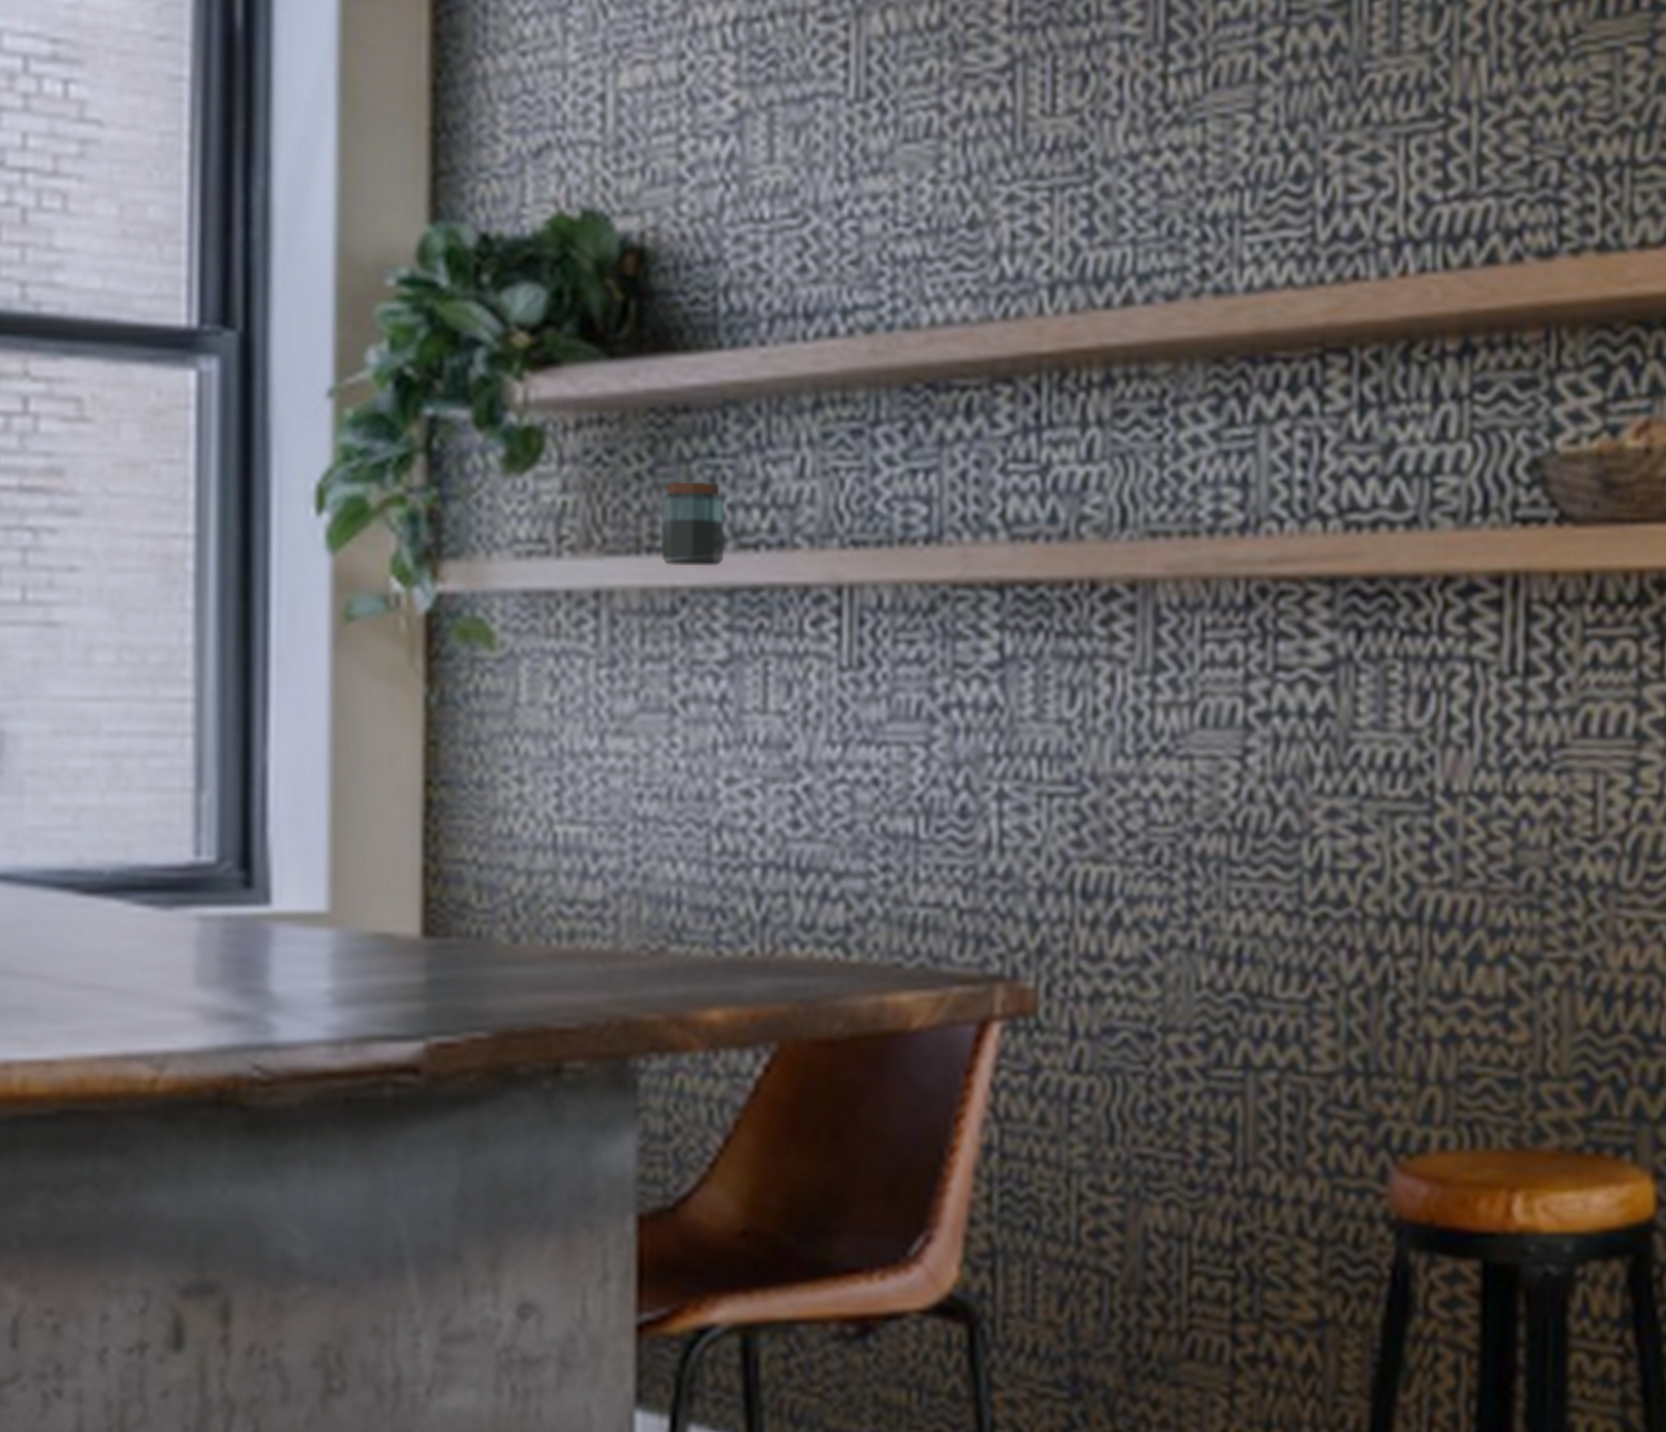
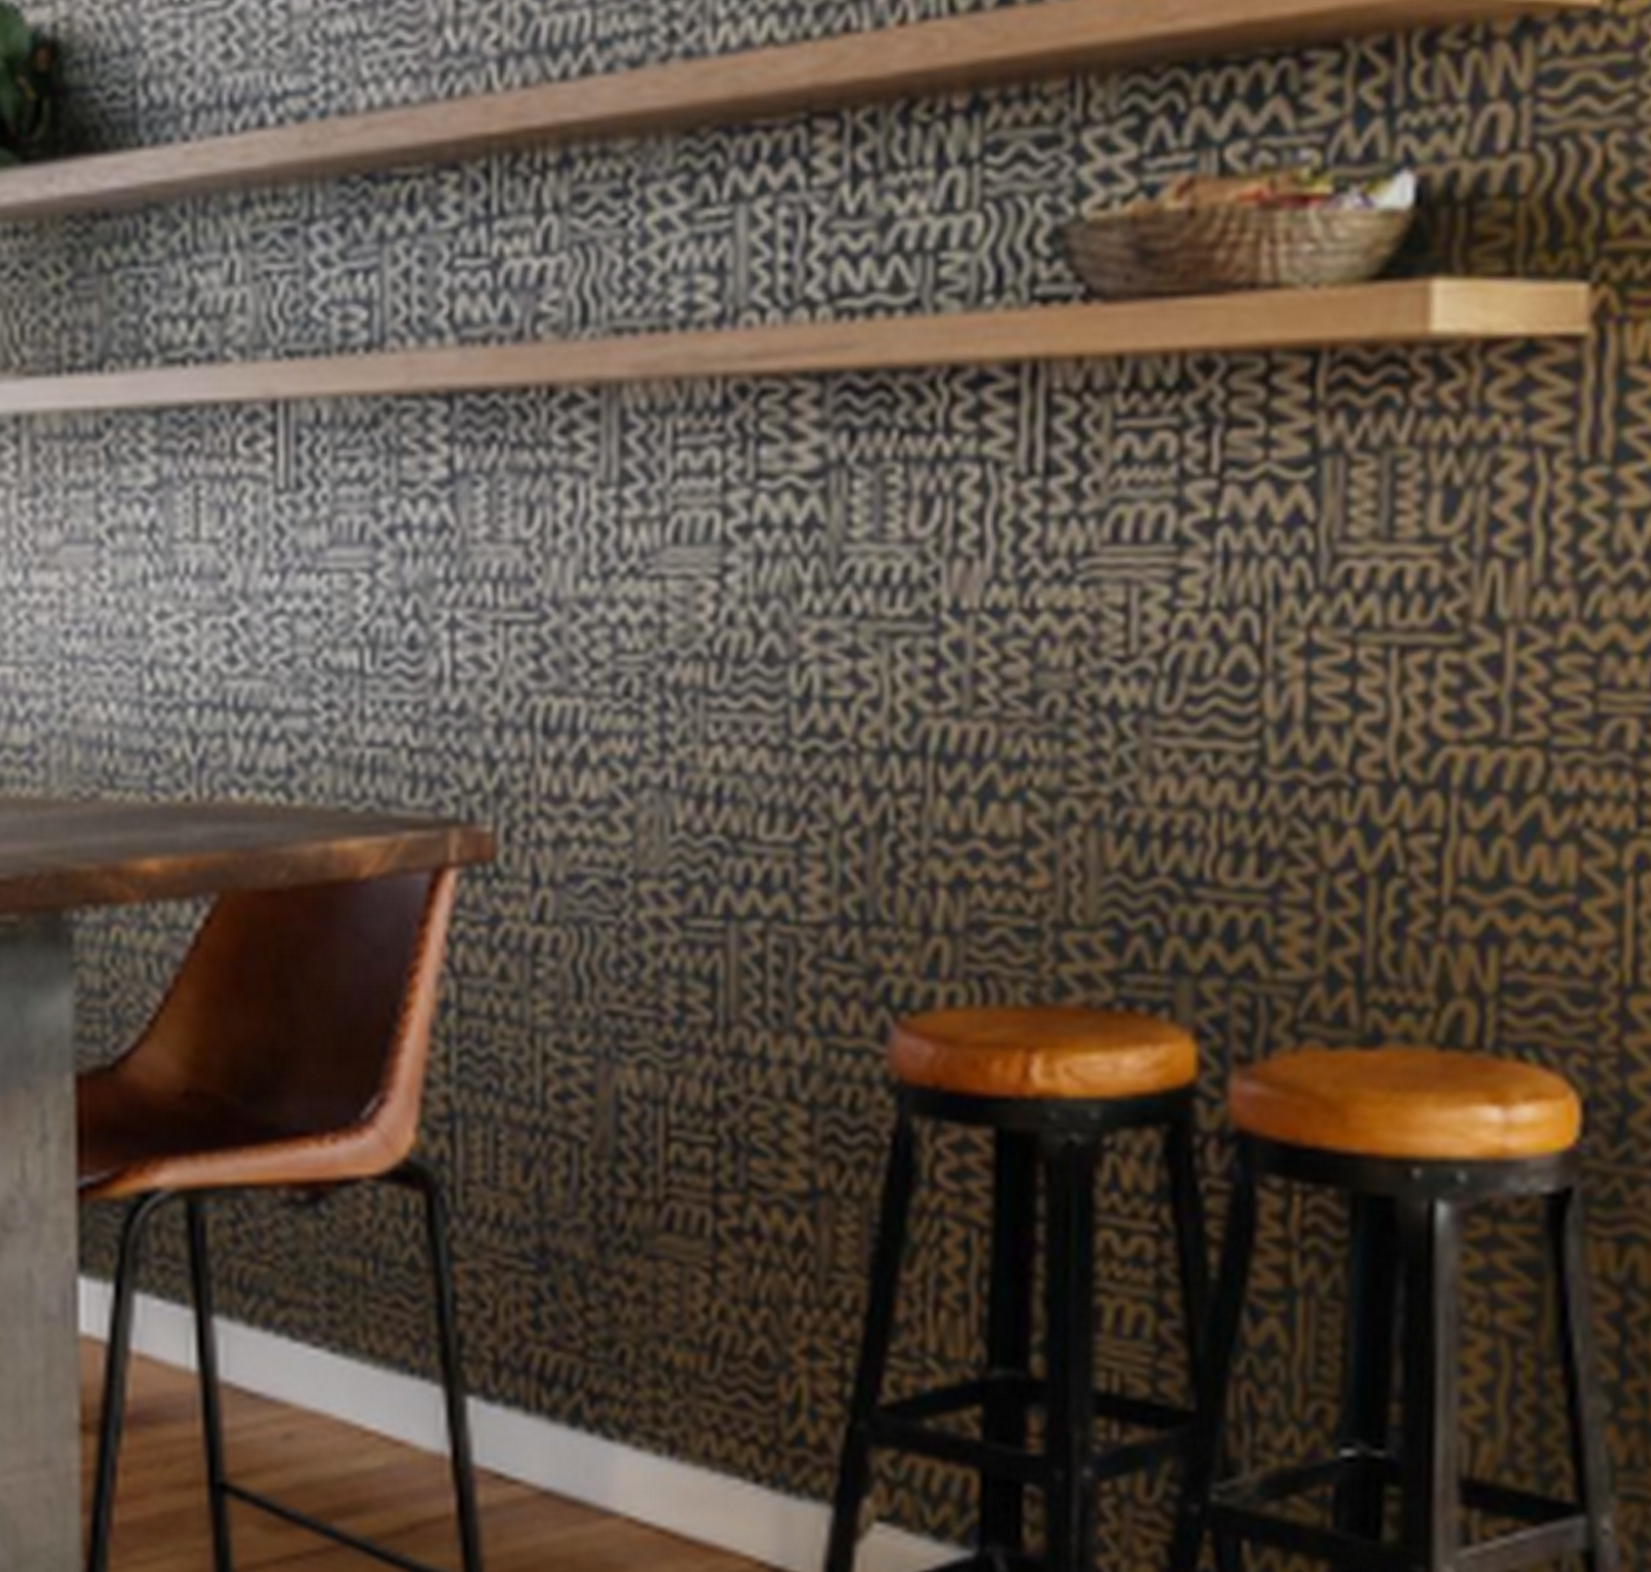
peanut butter: present [661,481,725,567] -> none [81,293,151,386]

